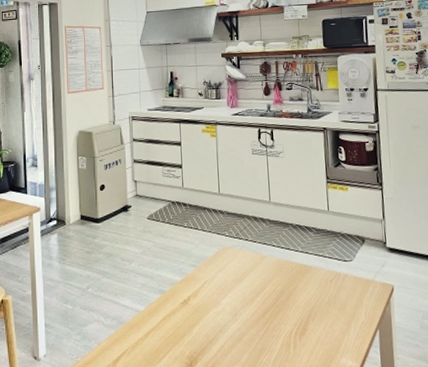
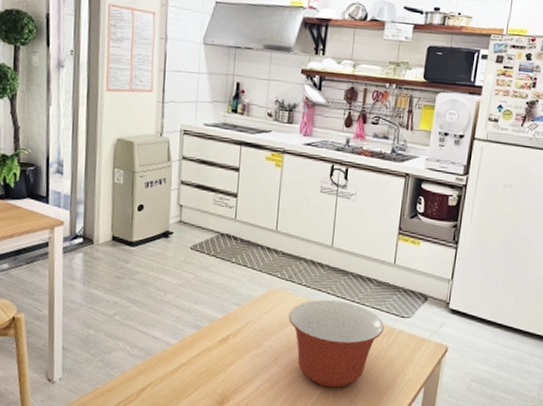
mixing bowl: none [241,251,330,339] -> present [288,299,384,388]

